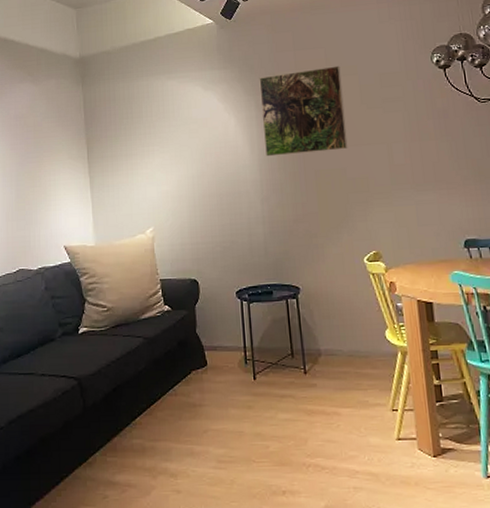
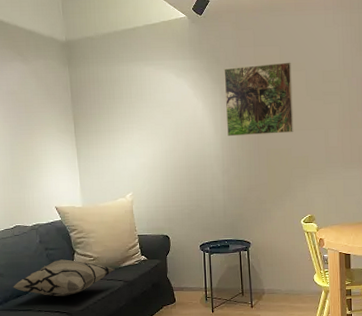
decorative pillow: none [13,310,132,357] -> present [13,259,115,297]

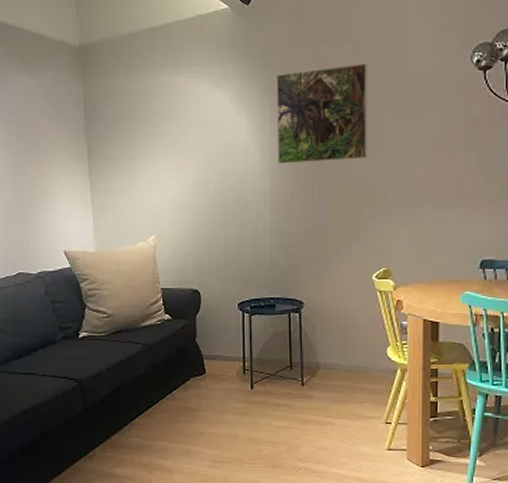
decorative pillow: present [13,259,115,297] -> none [15,315,132,359]

